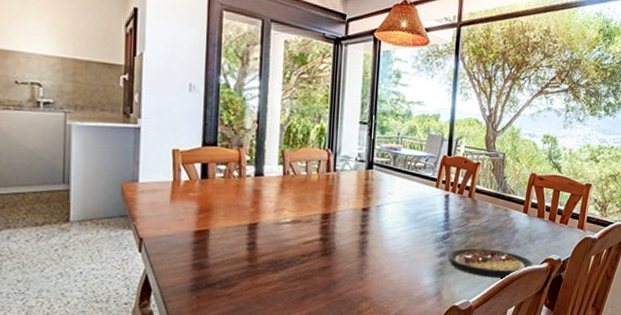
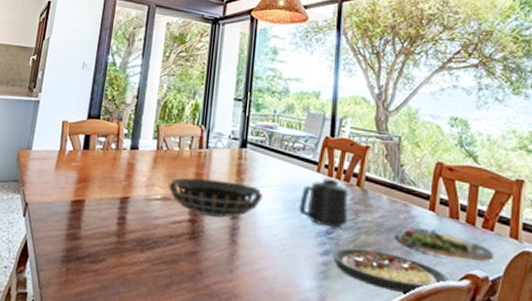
decorative bowl: none [298,200,388,235] -> present [168,177,263,219]
mug: none [420,192,463,234] -> present [299,178,350,229]
dinner plate: none [497,226,566,249] -> present [395,226,495,262]

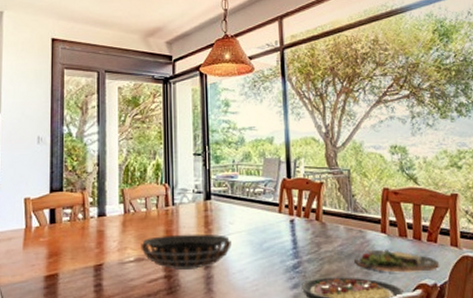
mug: present [299,178,350,229] -> none [266,217,312,263]

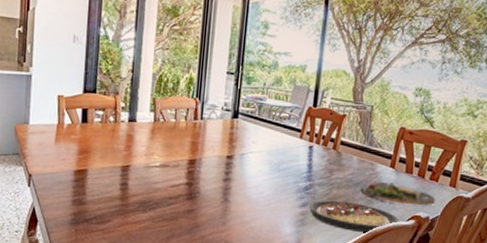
decorative bowl: present [140,233,232,271] -> none [166,146,252,181]

